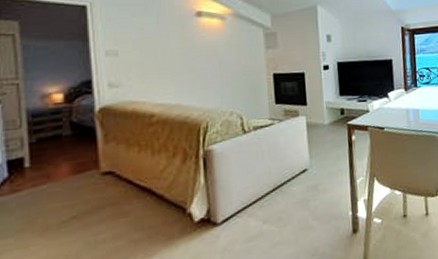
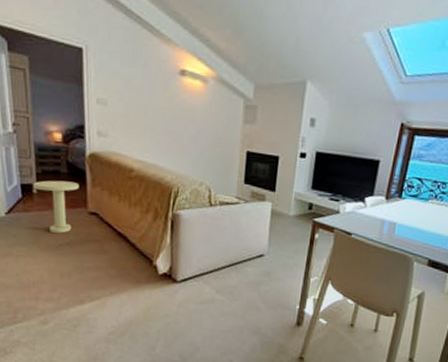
side table: none [24,143,88,209] -> present [33,180,79,233]

